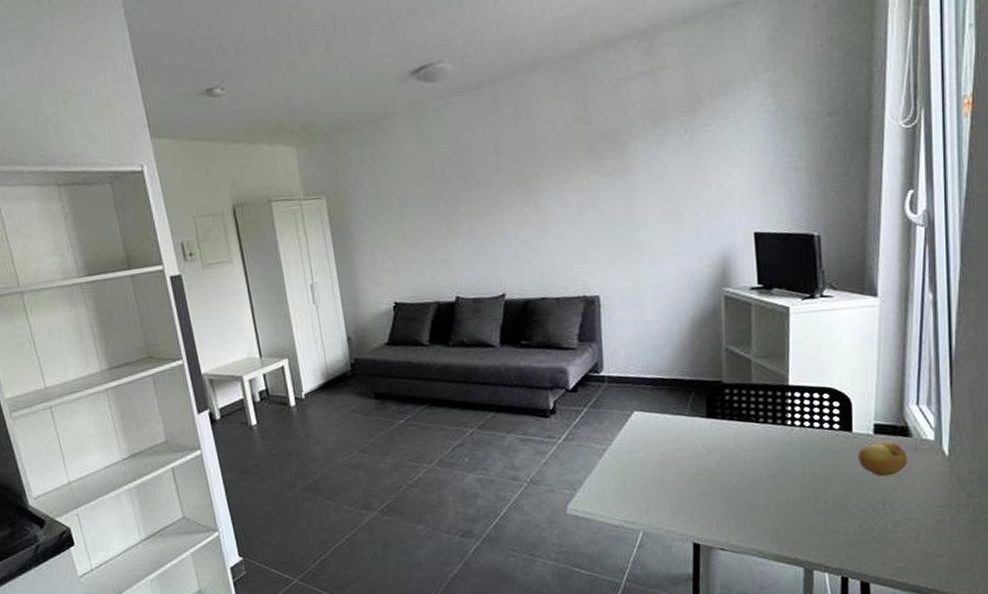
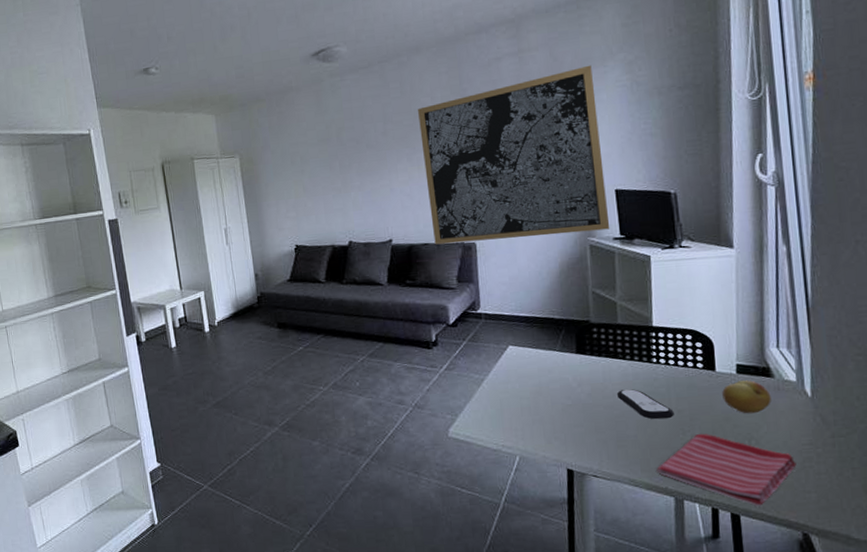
wall art: none [535,86,747,299] -> present [418,65,610,245]
remote control: none [748,454,807,486] -> present [616,389,674,419]
dish towel: none [786,499,929,574] -> present [656,433,797,507]

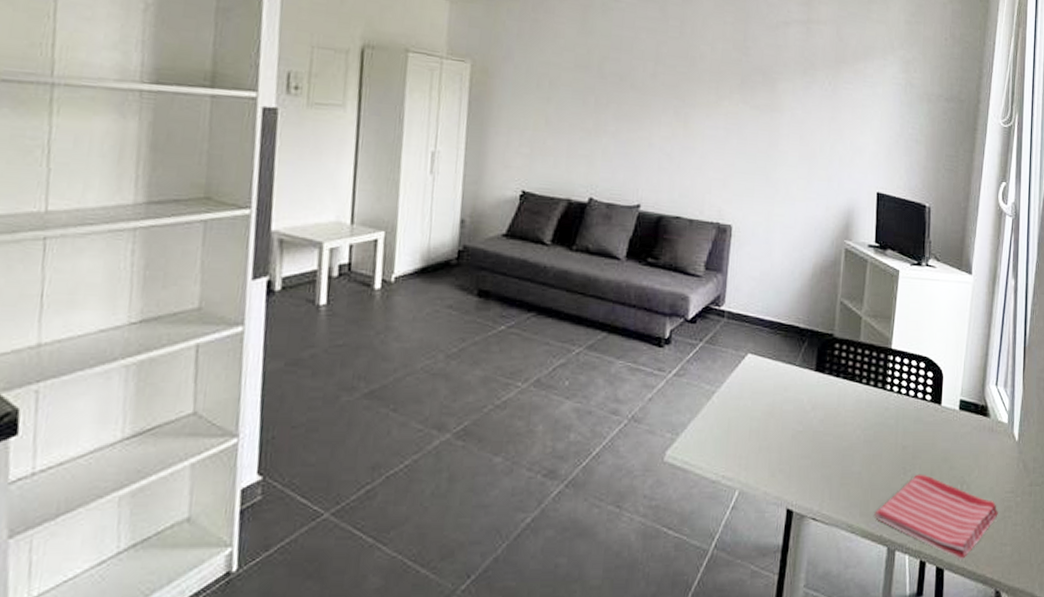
wall art: present [418,65,610,245] -> none [687,54,873,235]
remote control: present [616,389,674,419] -> none [848,418,899,455]
fruit: present [722,380,771,414] -> none [944,418,985,455]

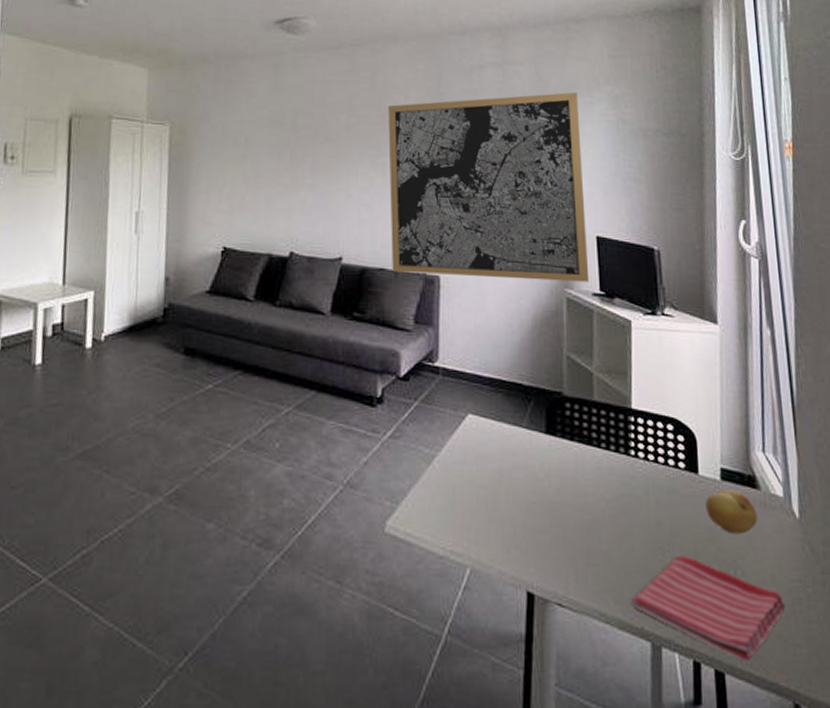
wall art: none [687,54,873,235] -> present [388,92,590,282]
fruit: none [944,418,985,455] -> present [705,490,758,535]

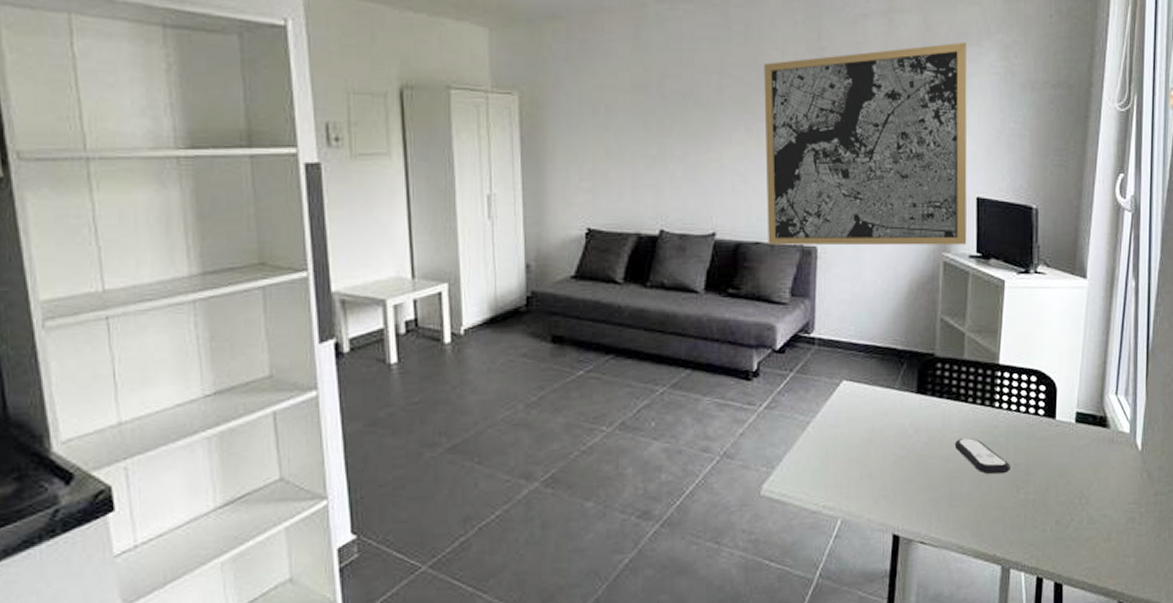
remote control: none [589,488,653,532] -> present [954,438,1010,475]
dish towel: present [631,555,786,663] -> none [986,491,1120,574]
fruit: present [705,490,758,535] -> none [1059,430,1105,469]

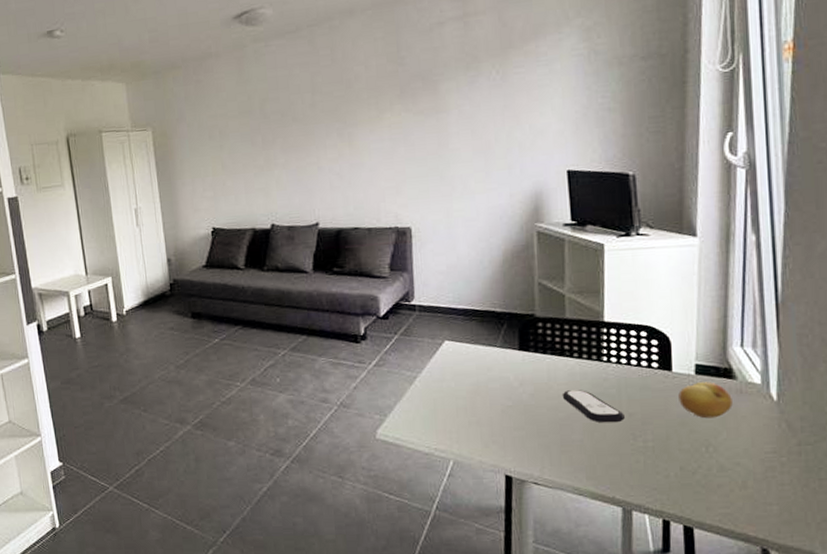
wall art: present [764,42,967,246] -> none [350,31,560,229]
fruit: none [1059,430,1105,469] -> present [678,382,733,419]

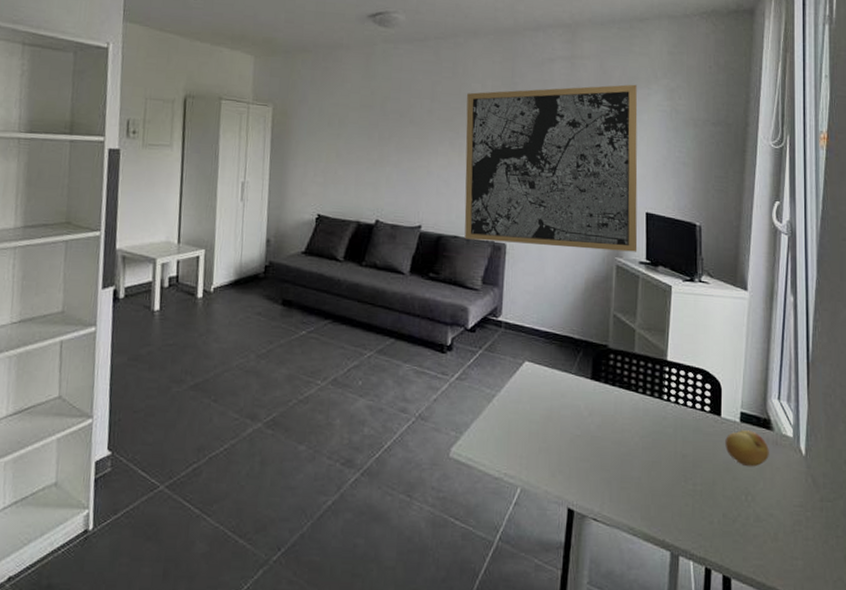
wall art: none [350,31,560,229] -> present [464,84,638,252]
remote control: present [562,390,625,423] -> none [625,425,678,463]

